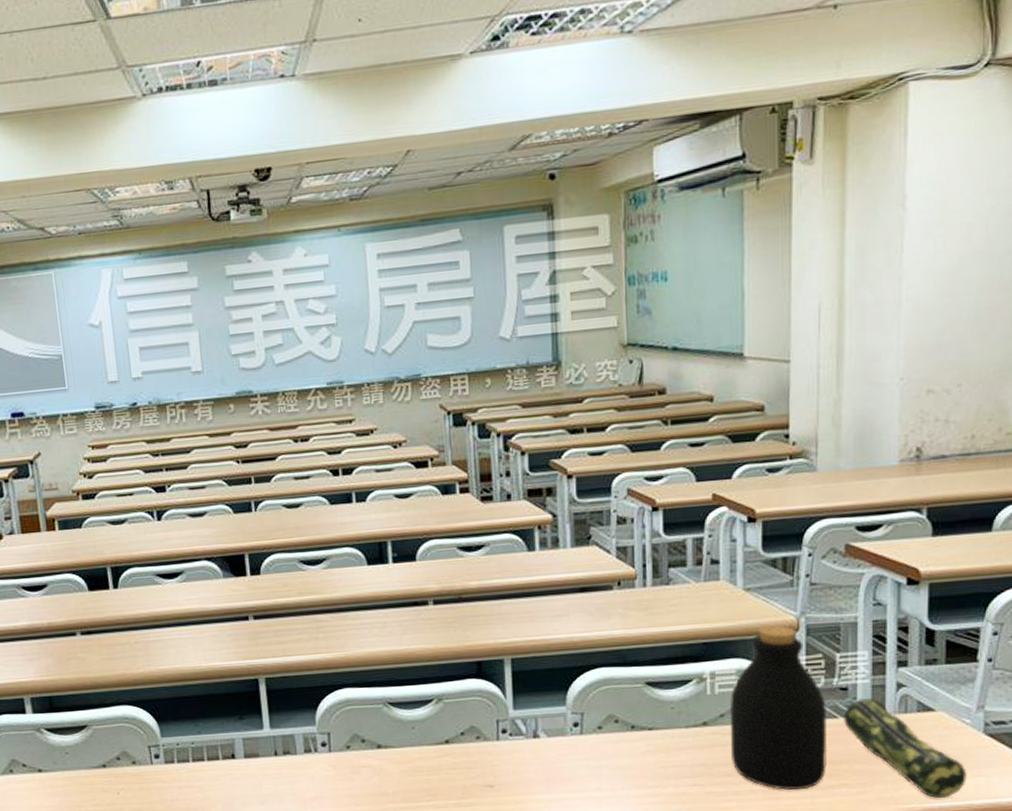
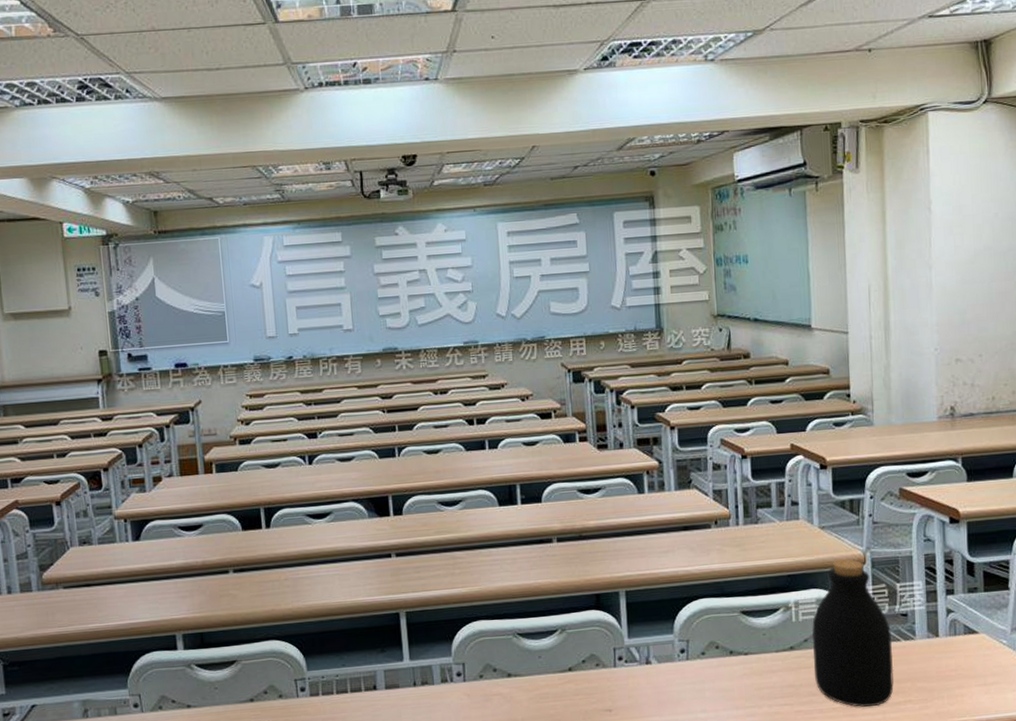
pencil case: present [842,697,967,799] -> none [905,622,1007,712]

